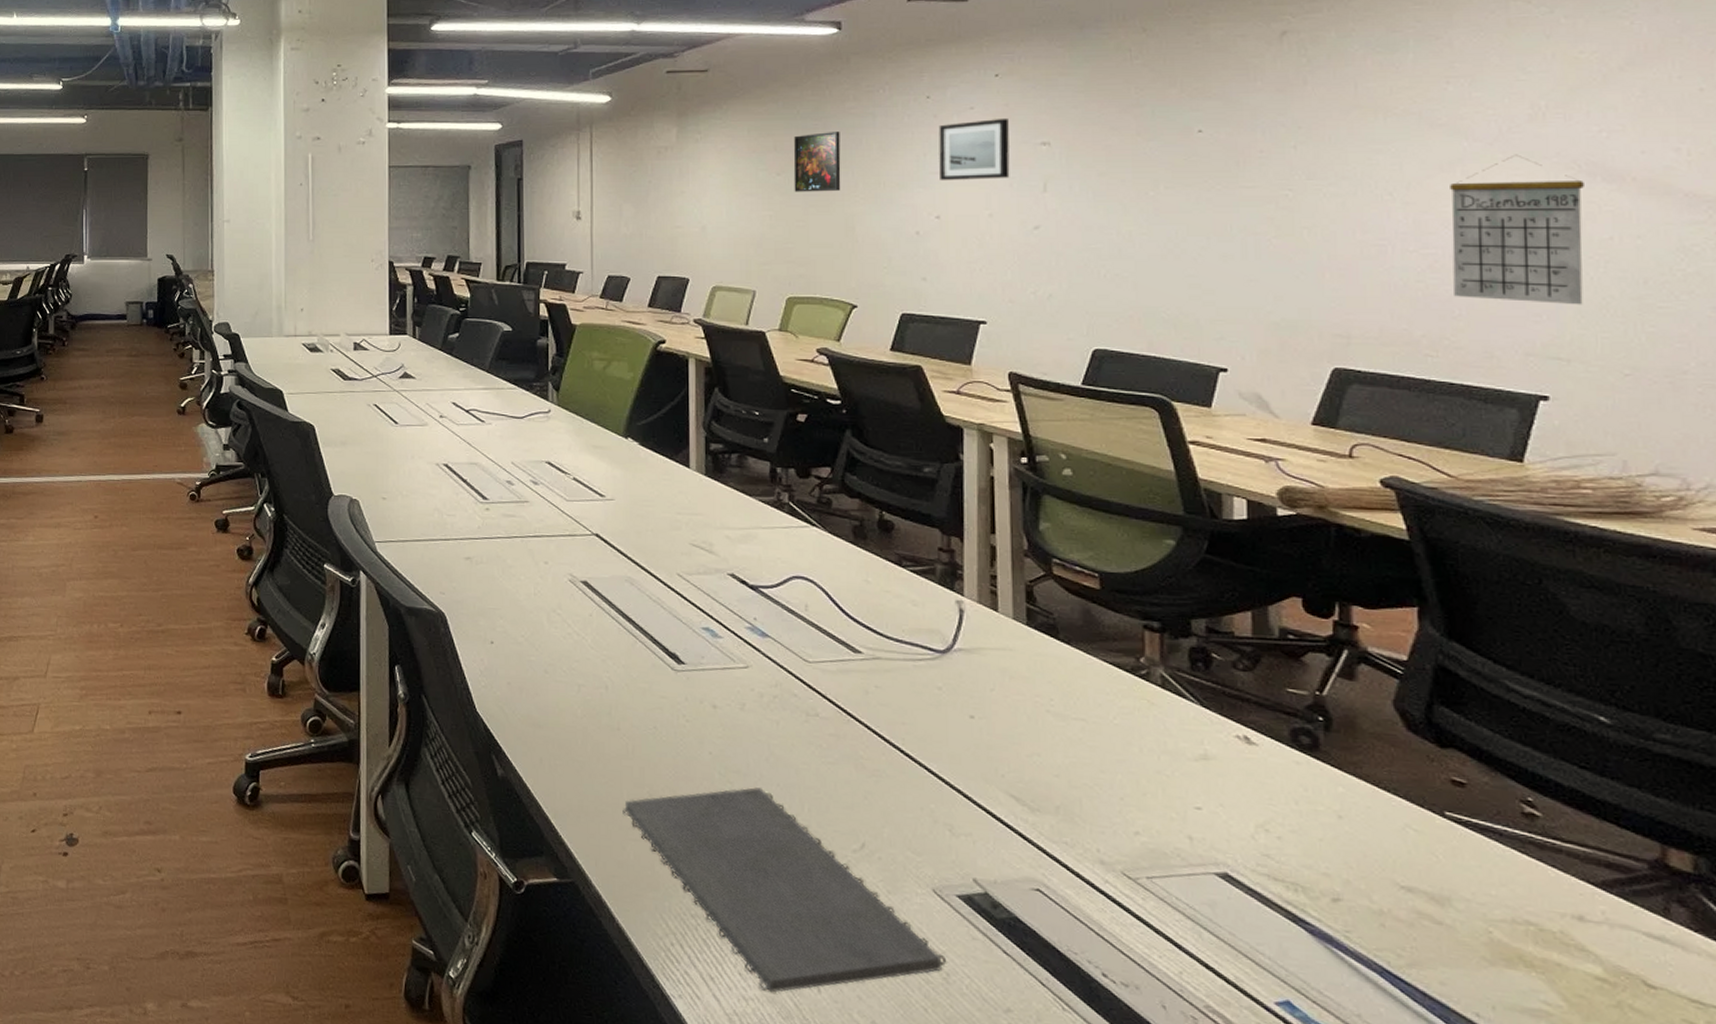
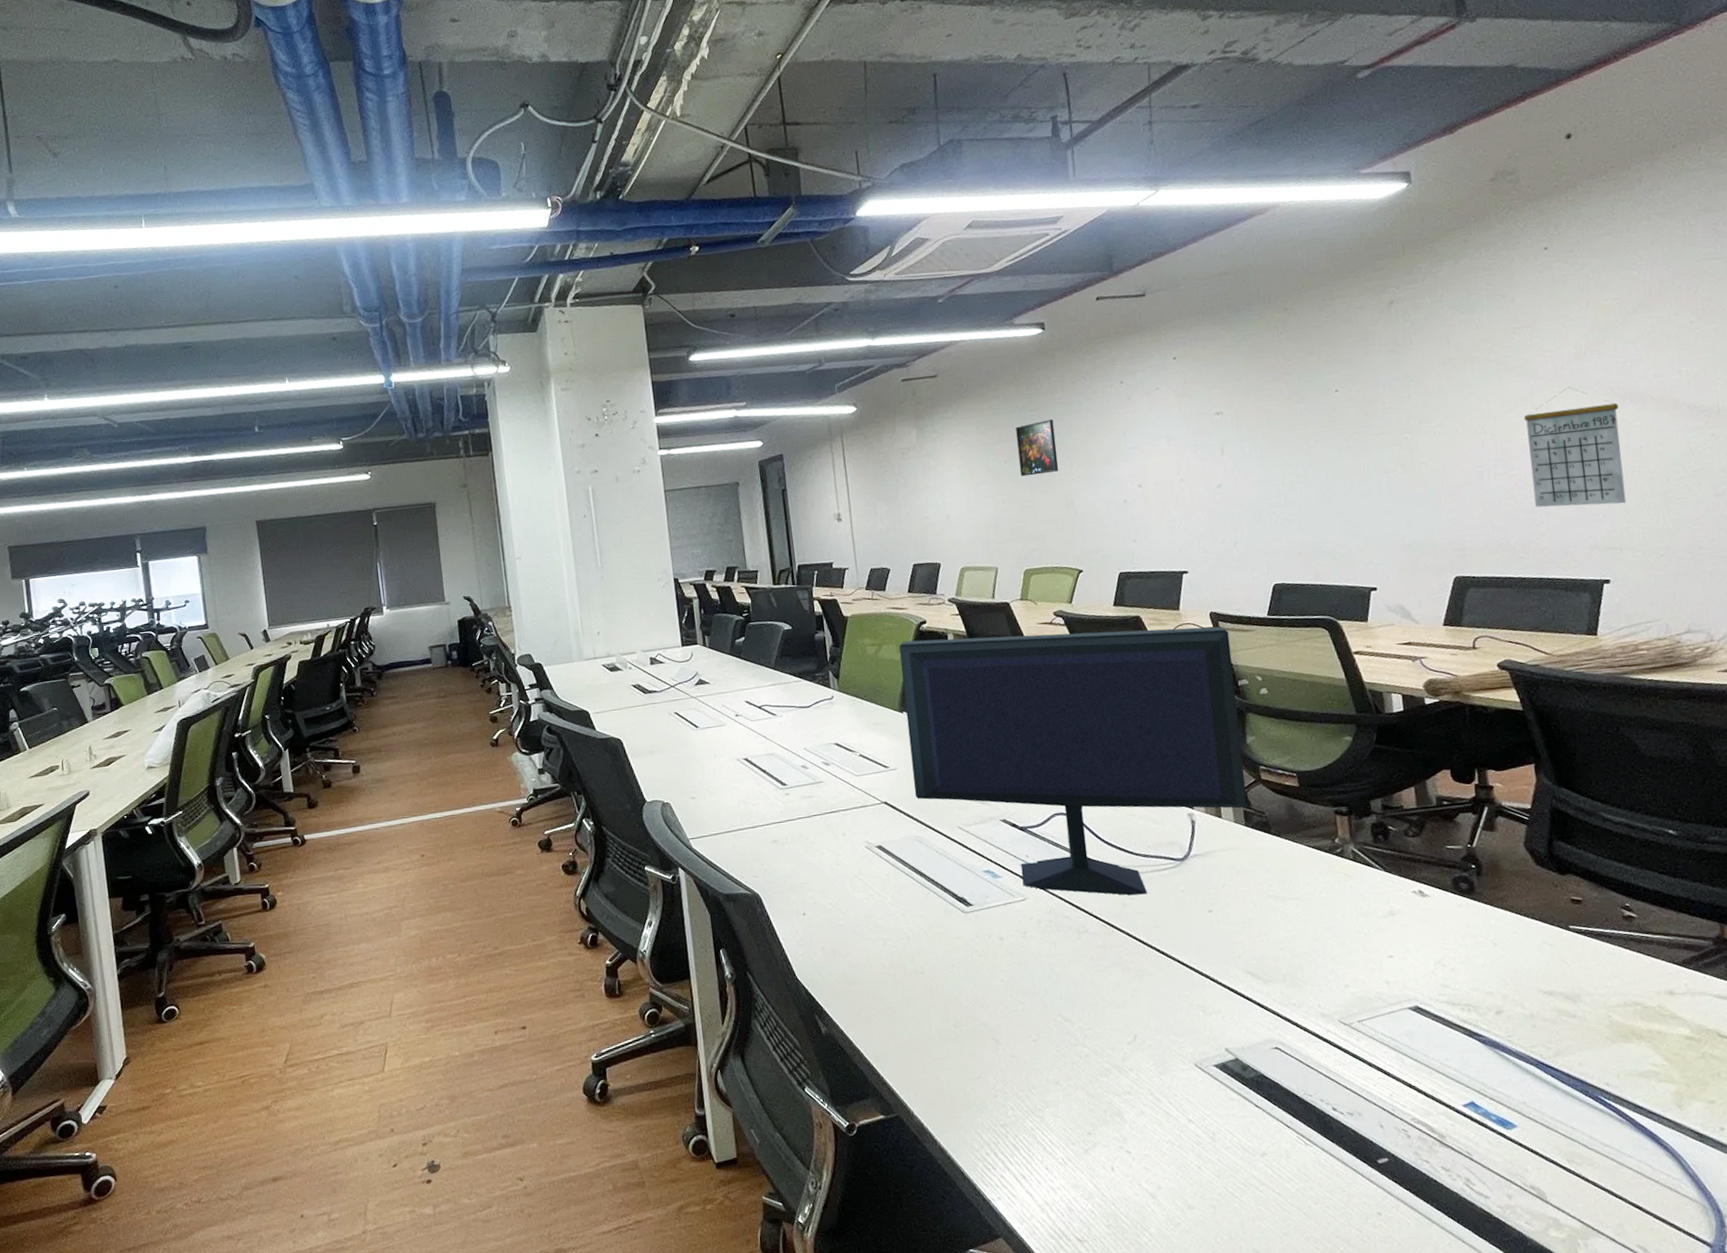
notepad: present [623,787,946,993] -> none [933,1003,1211,1179]
computer monitor: none [631,359,1032,685] -> present [899,626,1248,896]
wall art: present [938,117,1010,180] -> none [1132,394,1194,453]

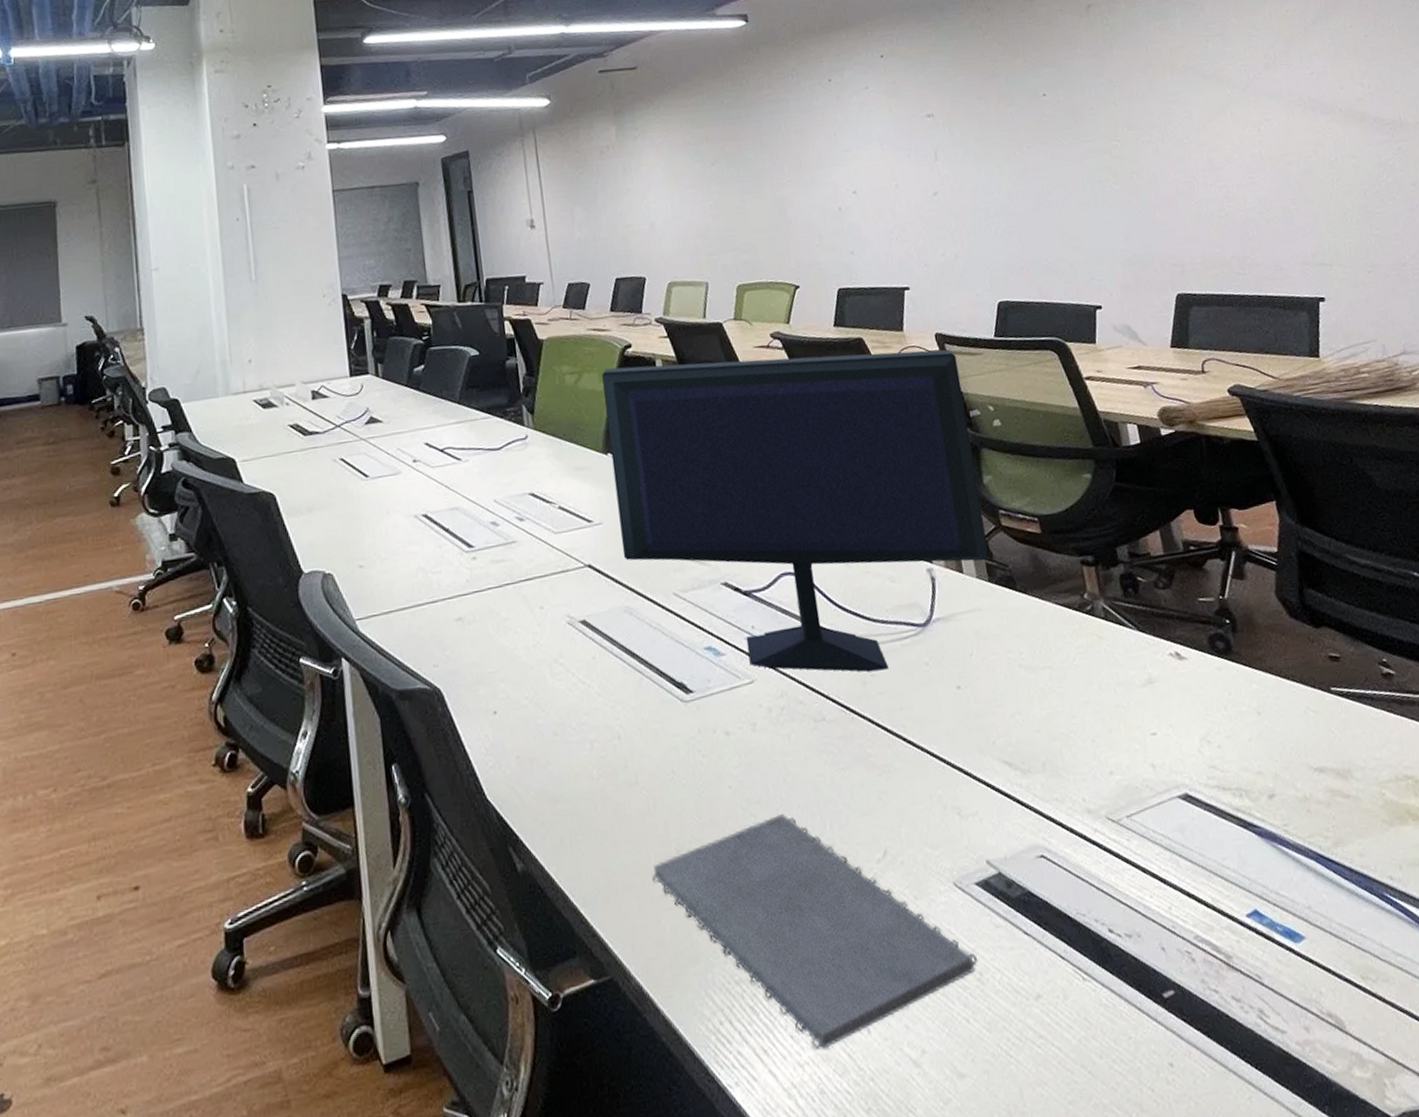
notepad: none [933,1003,1211,1179] -> present [652,814,977,1049]
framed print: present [1016,418,1059,477] -> none [722,117,769,181]
calendar: present [1524,386,1627,507] -> none [1225,96,1330,221]

